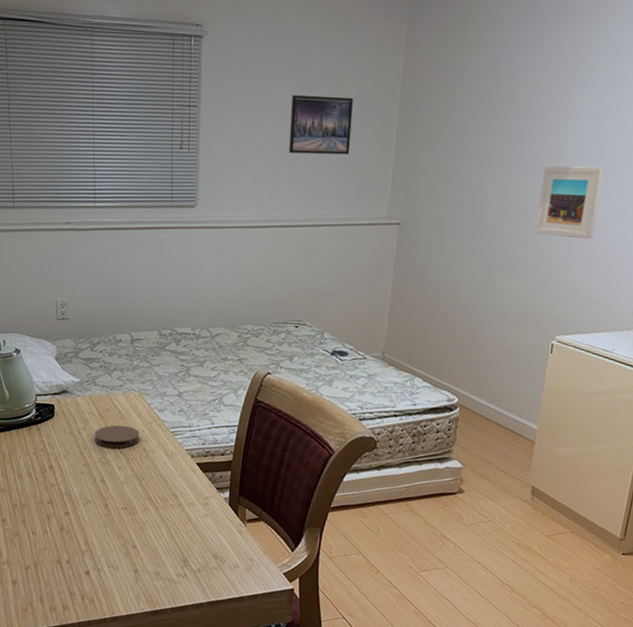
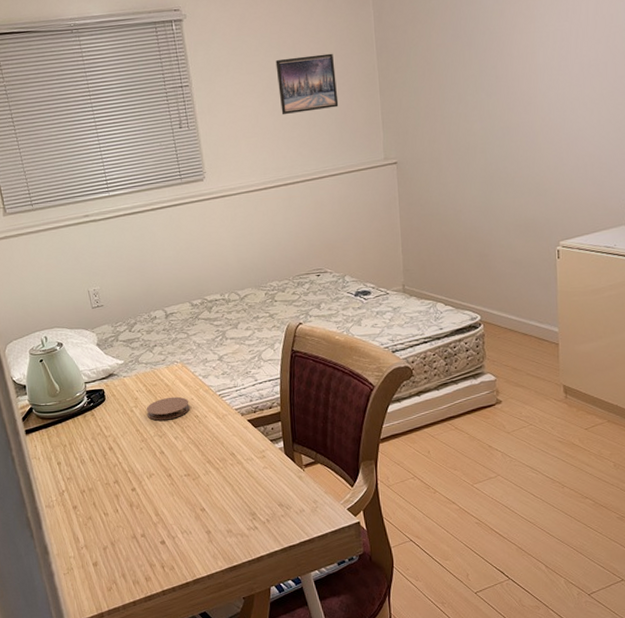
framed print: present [535,166,604,240] -> none [520,78,577,151]

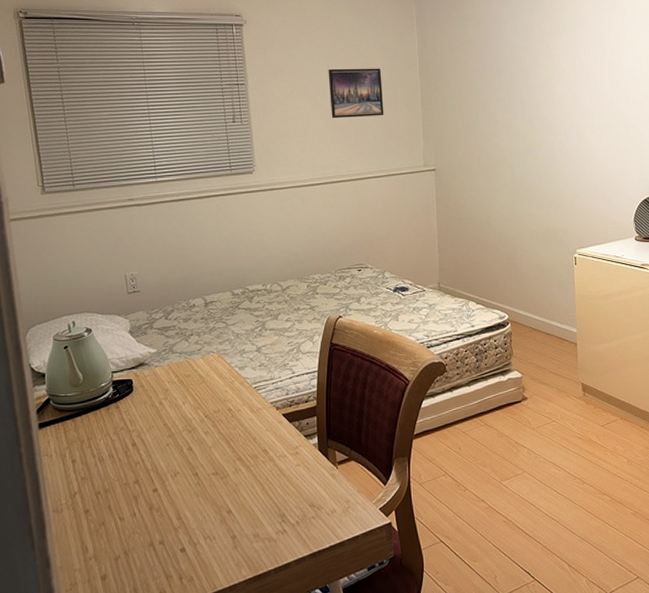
coaster: present [146,396,190,421] -> none [176,388,223,414]

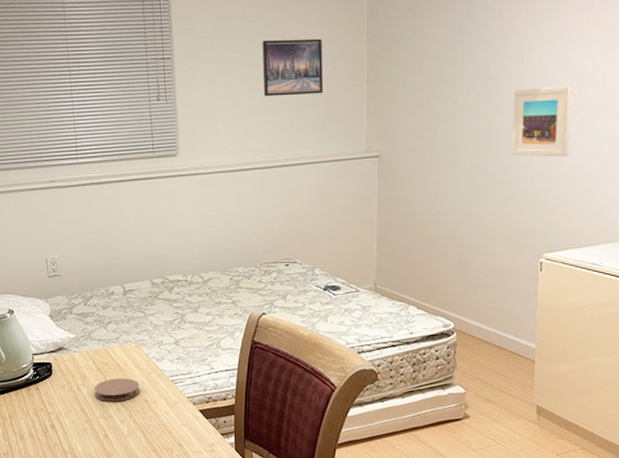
coaster: none [176,388,223,414] -> present [94,377,140,402]
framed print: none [542,109,590,168] -> present [512,86,572,157]

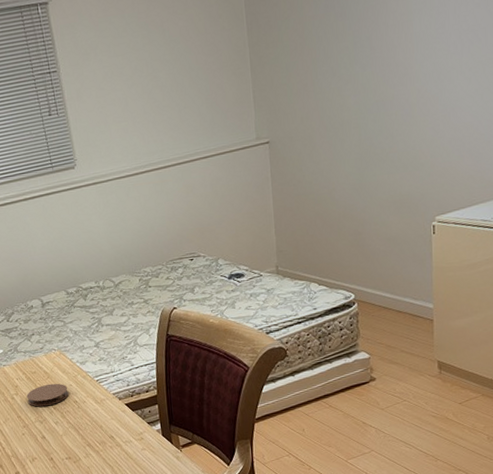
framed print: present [262,38,324,97] -> none [144,30,209,98]
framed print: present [512,86,572,157] -> none [396,45,455,124]

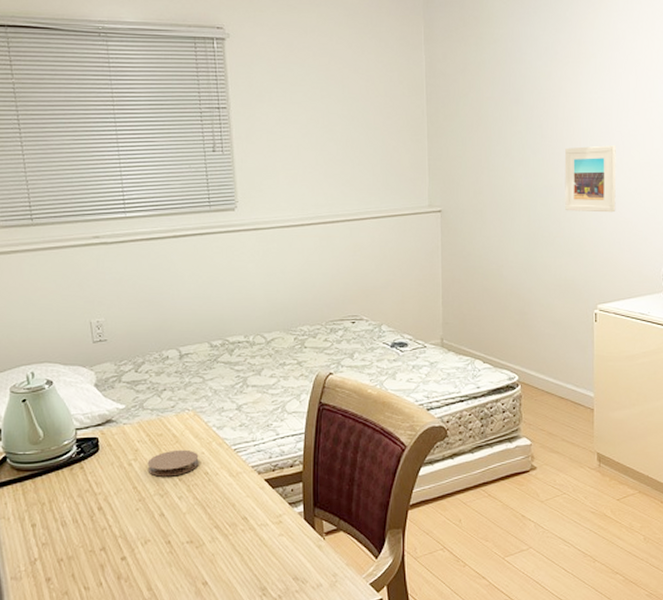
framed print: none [396,45,455,124] -> present [564,145,617,213]

